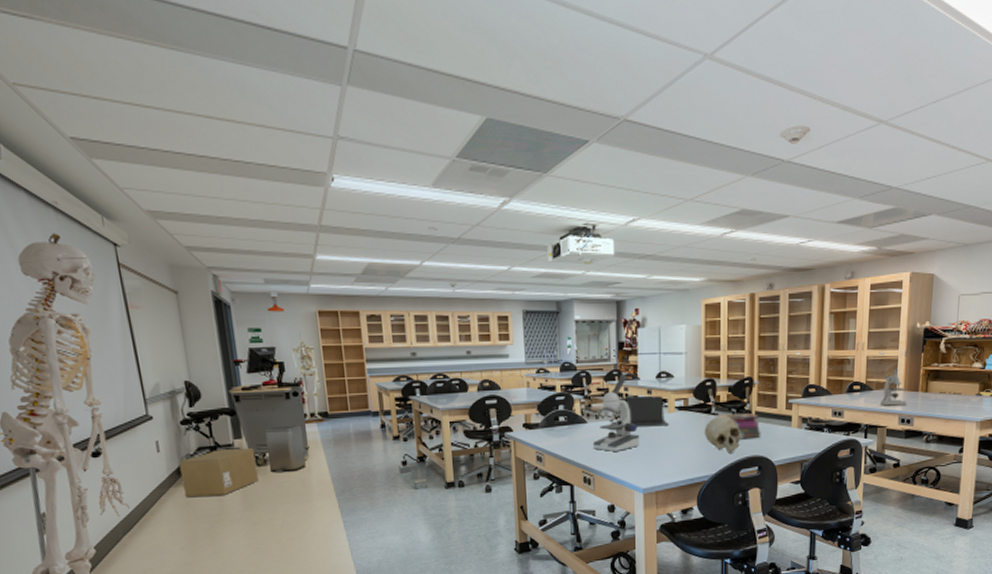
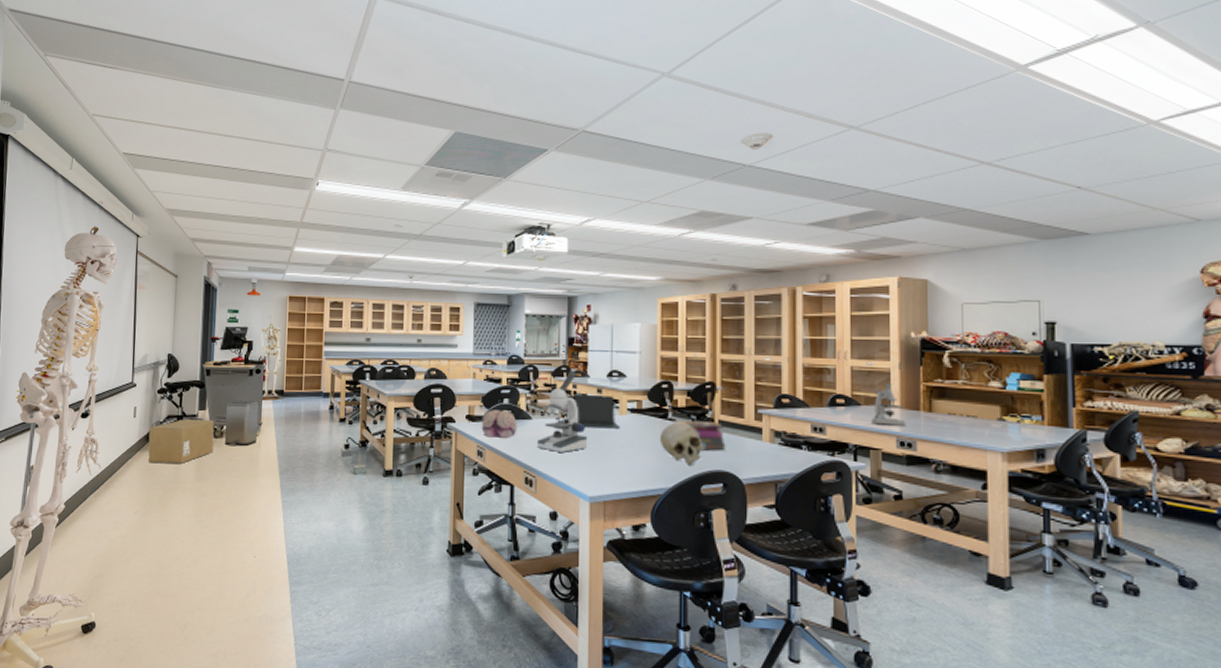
brain model: none [538,416,574,443] -> present [481,410,517,438]

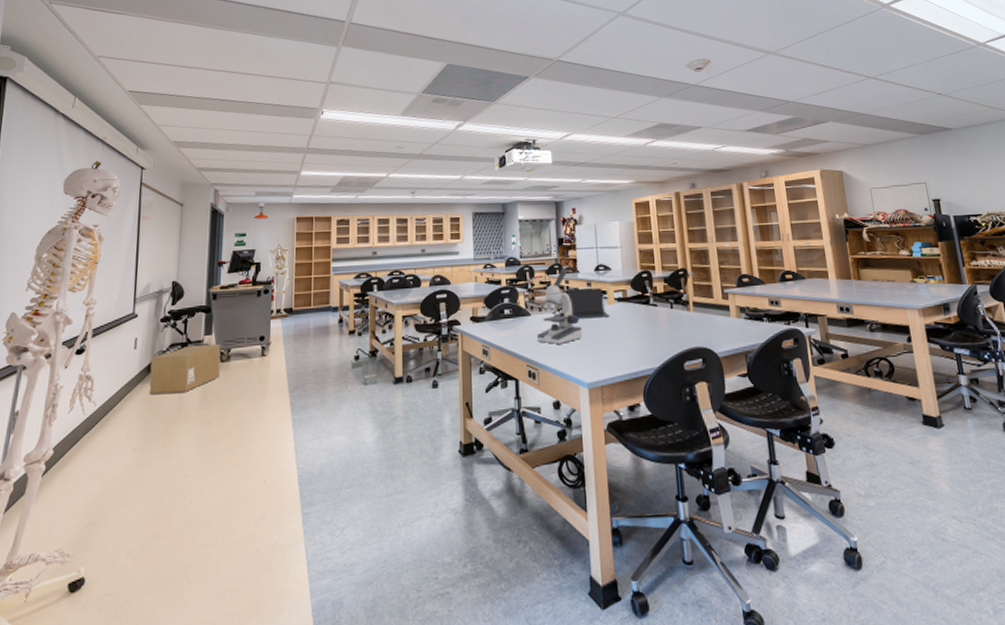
pedal bin: present [224,401,258,446] -> none [231,321,267,368]
brain model: present [481,410,517,438] -> none [485,309,518,336]
skull: present [659,422,704,467] -> none [644,306,683,346]
books: present [672,419,726,451] -> none [653,303,702,330]
microscope: present [871,382,906,426] -> none [815,257,843,295]

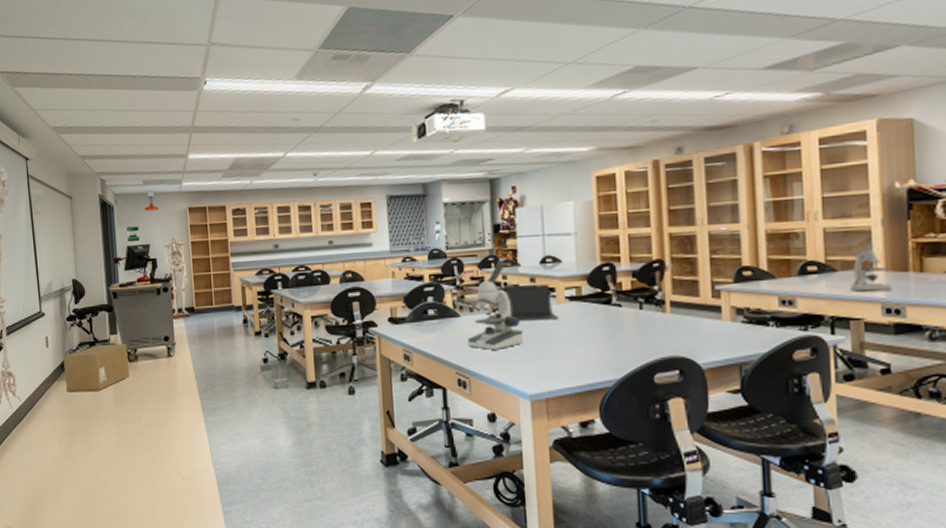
microscope: none [815,257,843,295] -> present [850,241,893,292]

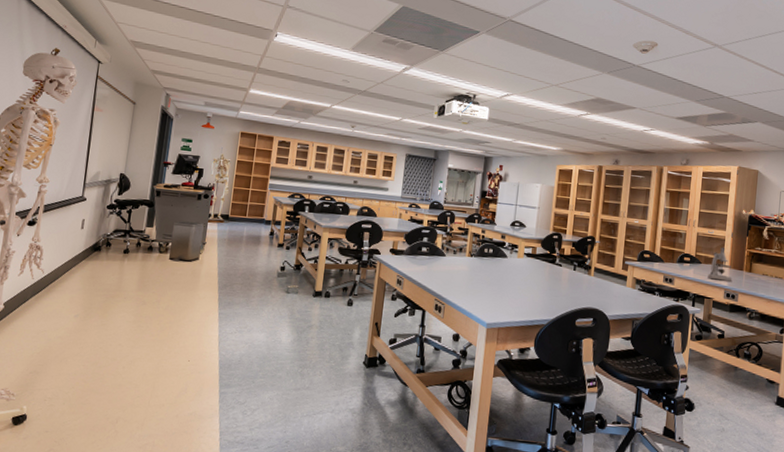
box: present [63,343,129,392] -> none [93,234,161,275]
pedal bin: none [136,321,172,368] -> present [169,221,204,262]
microscope: present [468,260,524,351] -> none [448,218,490,286]
laptop: present [504,284,560,321] -> none [481,239,518,269]

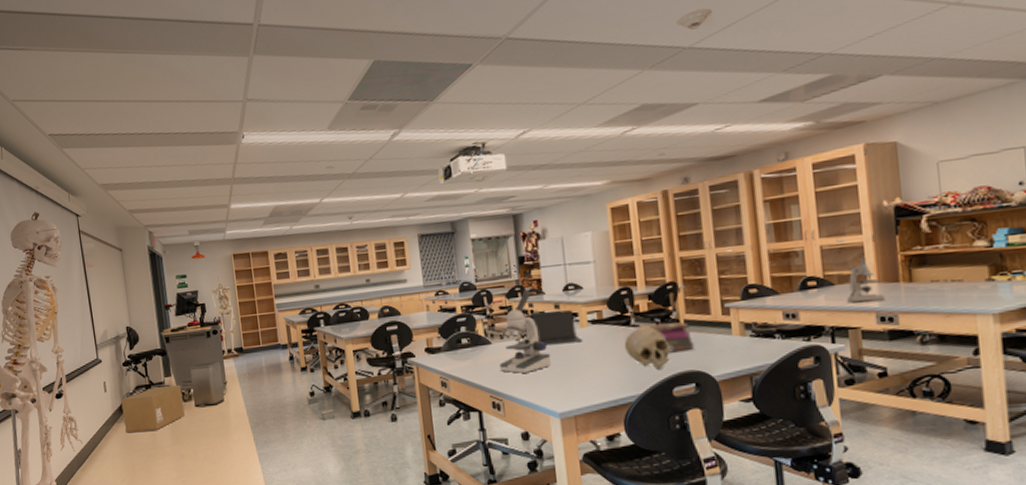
box: none [93,234,161,275] -> present [121,384,185,434]
microscope: none [448,218,490,286] -> present [500,289,552,374]
laptop: none [481,239,518,269] -> present [531,310,584,346]
skull: none [547,267,582,303] -> present [624,327,672,371]
books: none [558,264,598,293] -> present [635,322,695,353]

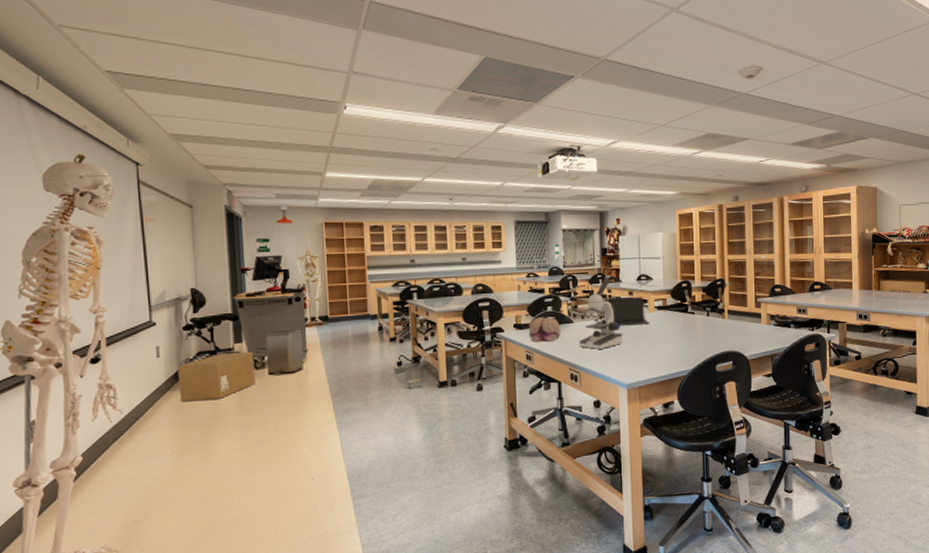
brain model: none [441,338,478,368] -> present [528,317,561,342]
skull: present [624,327,672,371] -> none [682,314,717,350]
books: present [635,322,695,353] -> none [691,311,734,336]
microscope: present [847,256,886,303] -> none [839,269,863,304]

